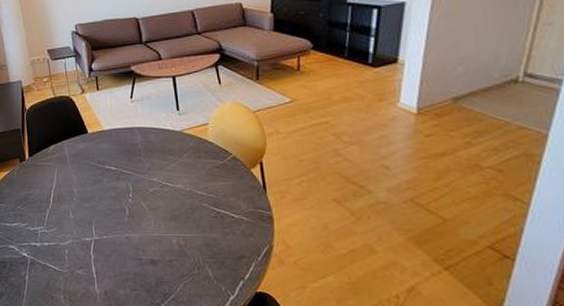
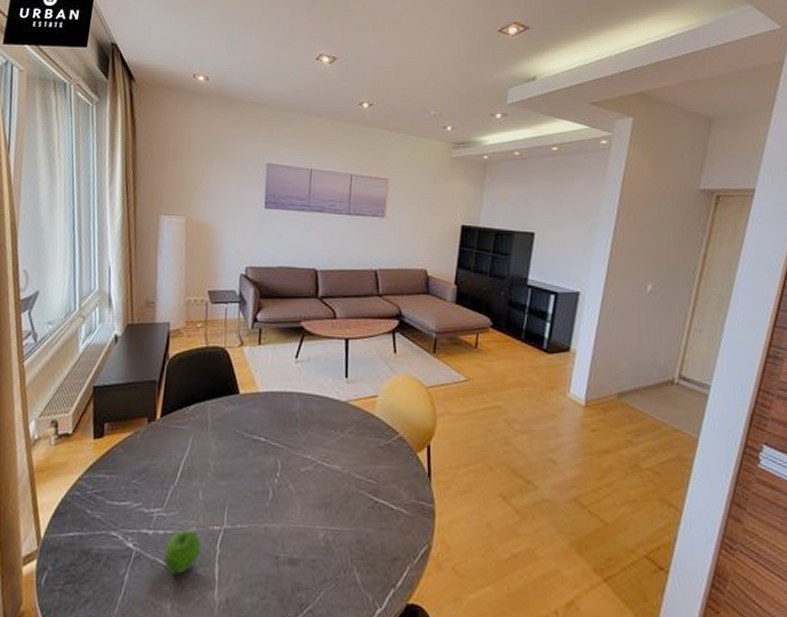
apple: none [51,241,79,275] -> present [163,529,202,575]

